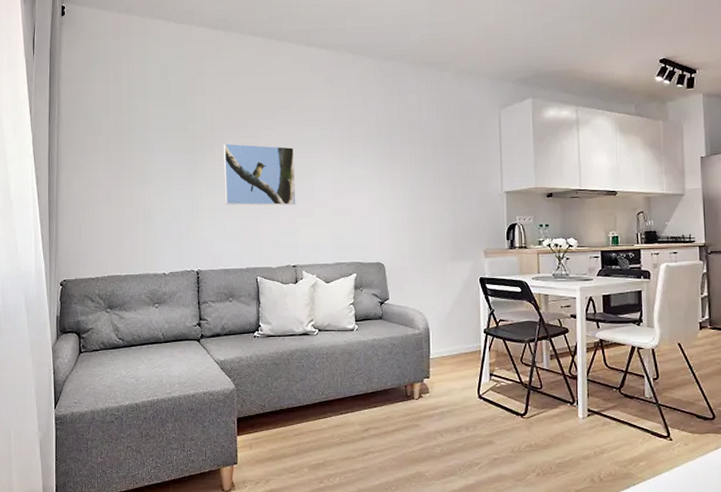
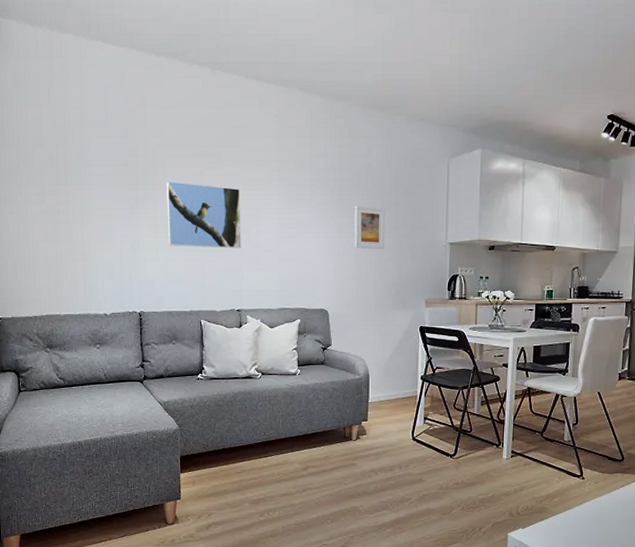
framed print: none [407,158,439,202] -> present [354,205,385,250]

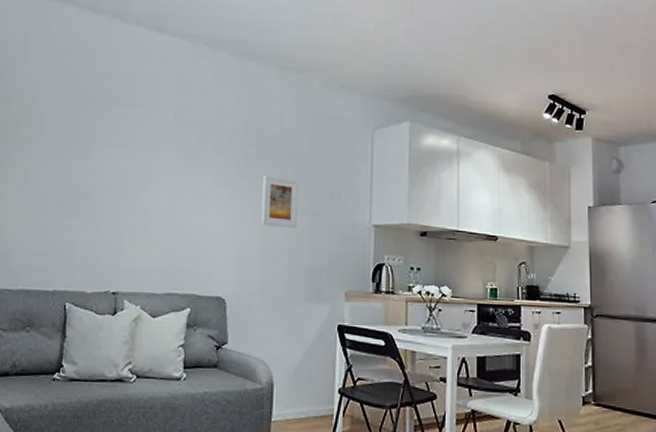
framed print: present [166,181,241,249] -> none [36,134,130,218]

